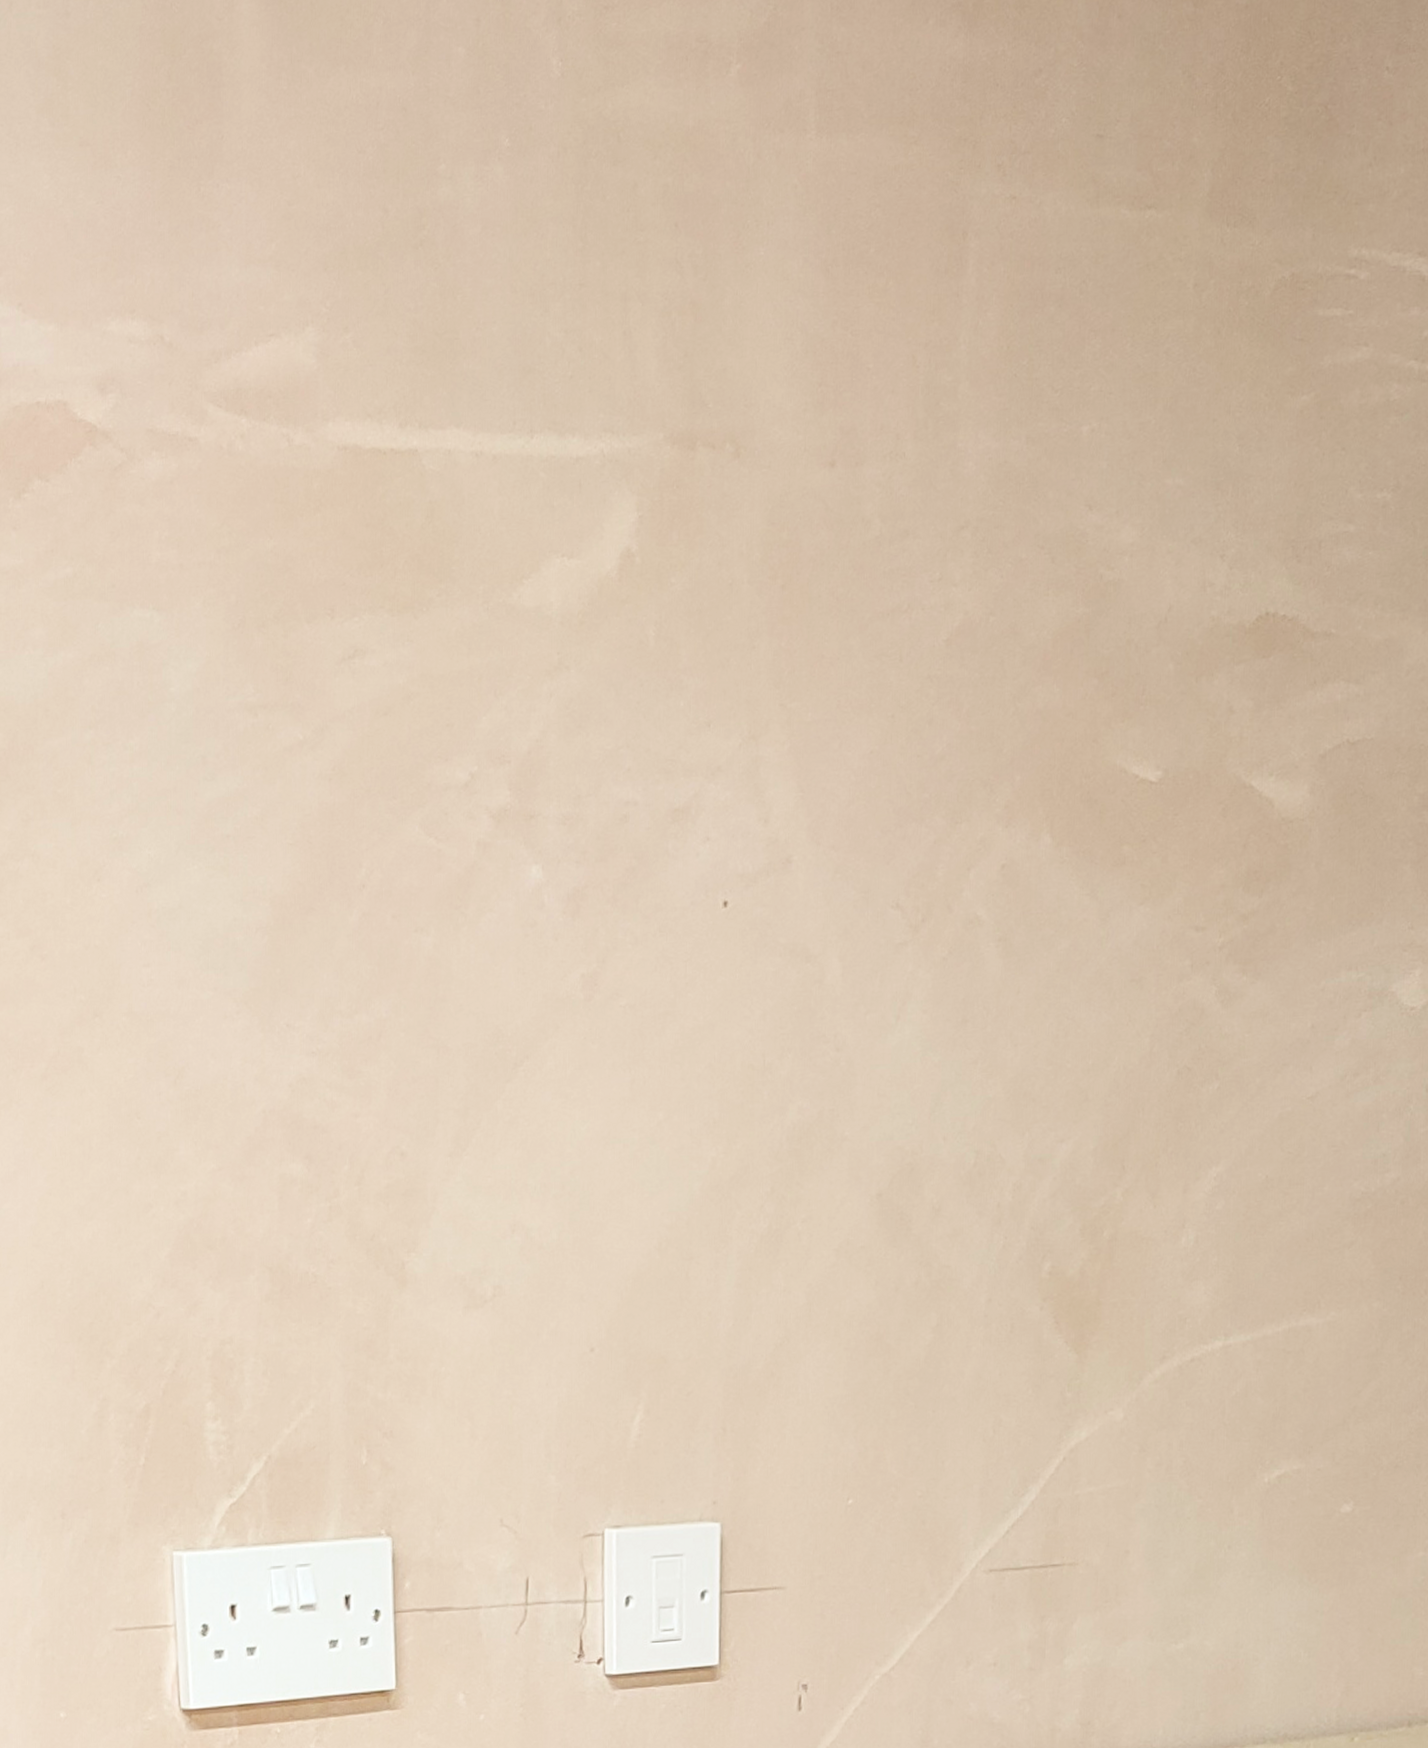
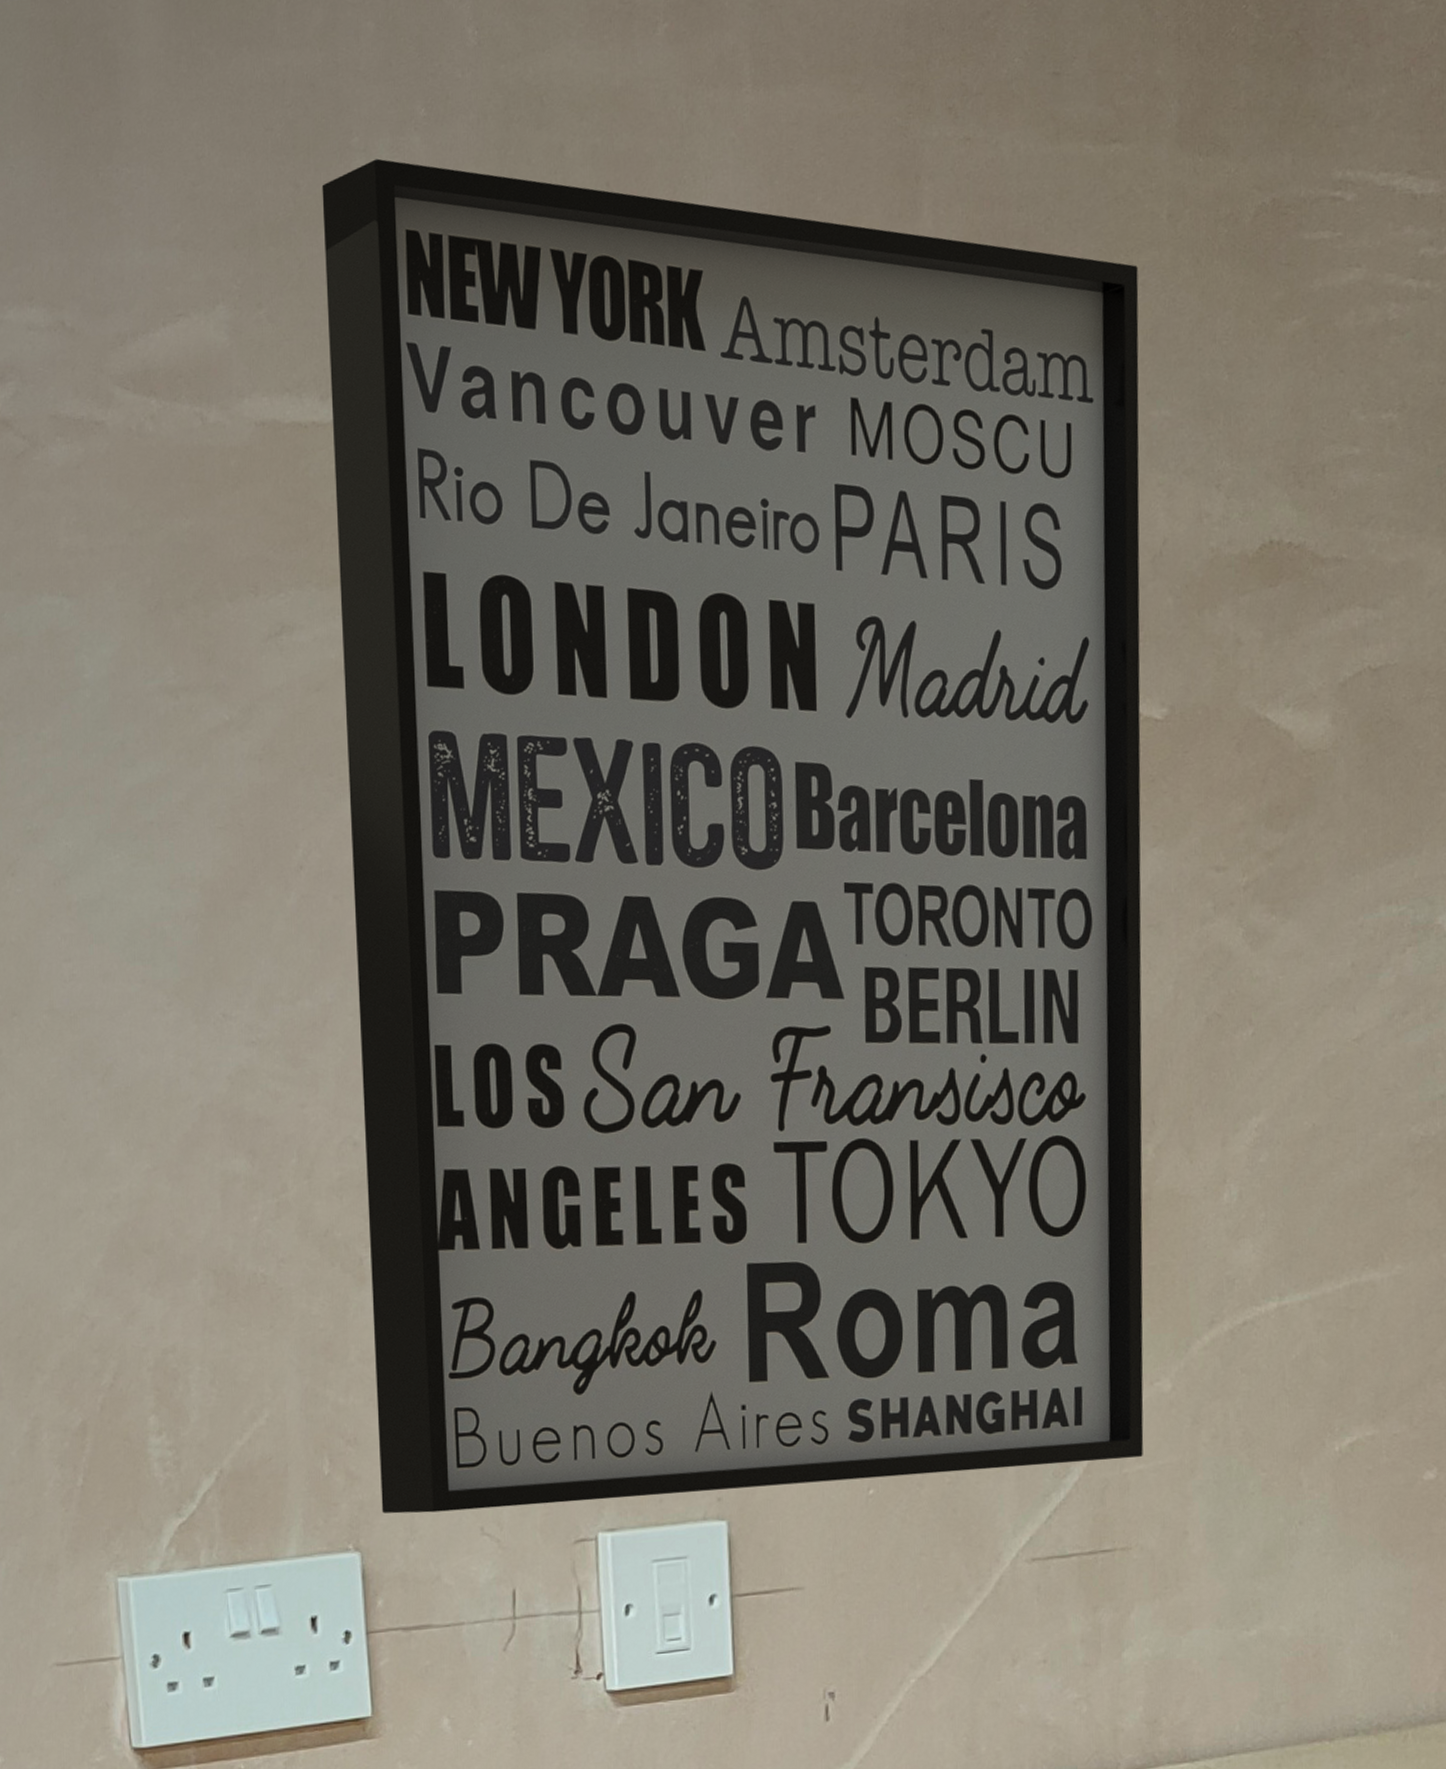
wall art: none [409,187,1163,1504] -> present [322,158,1144,1514]

